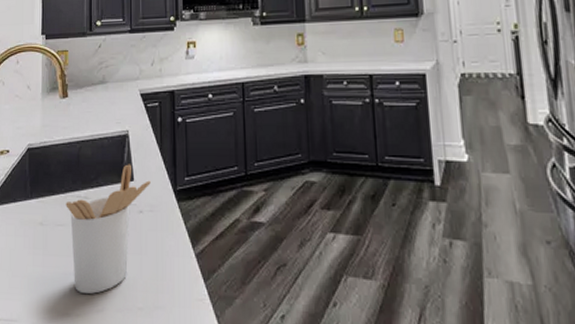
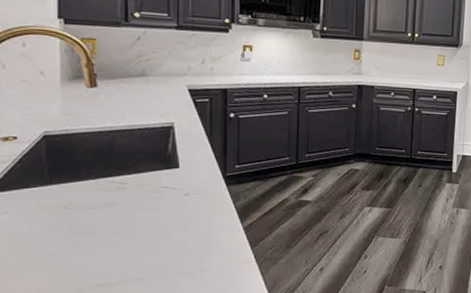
utensil holder: present [66,164,151,295] -> none [96,153,198,267]

